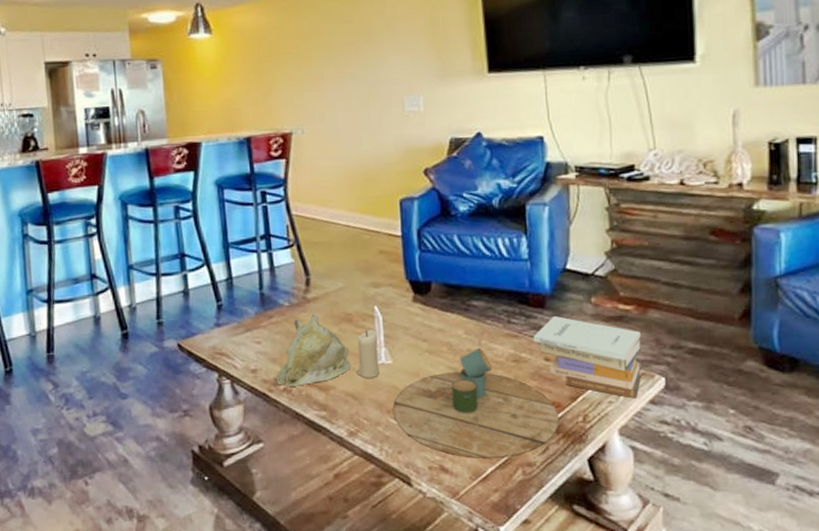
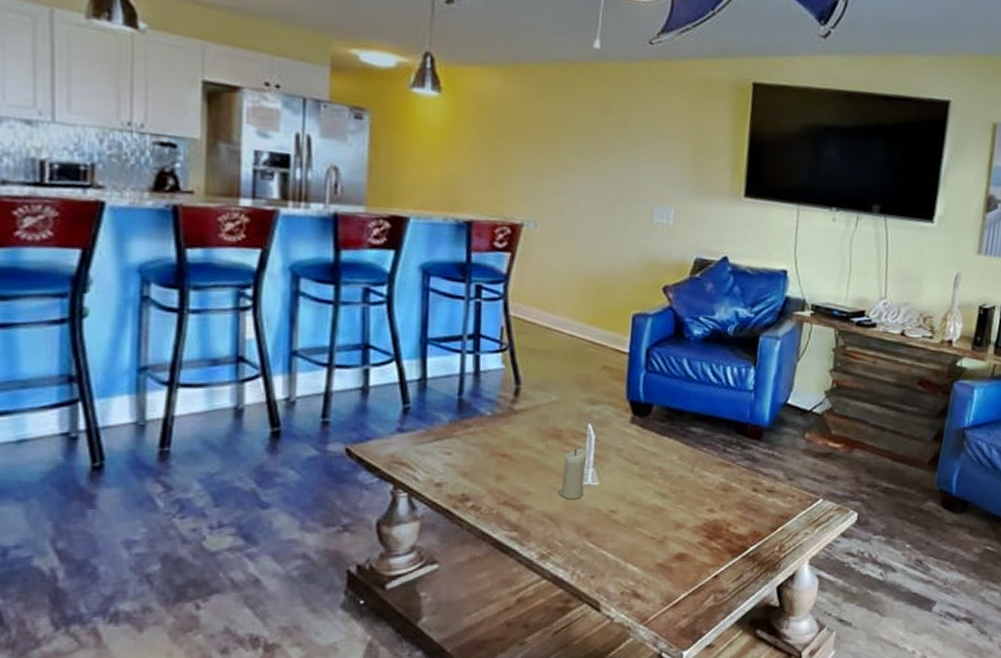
seashell: present [276,313,351,387] -> none [464,426,553,504]
decorative tray: present [392,347,560,458] -> none [591,474,758,584]
books: present [533,316,643,399] -> none [745,449,844,531]

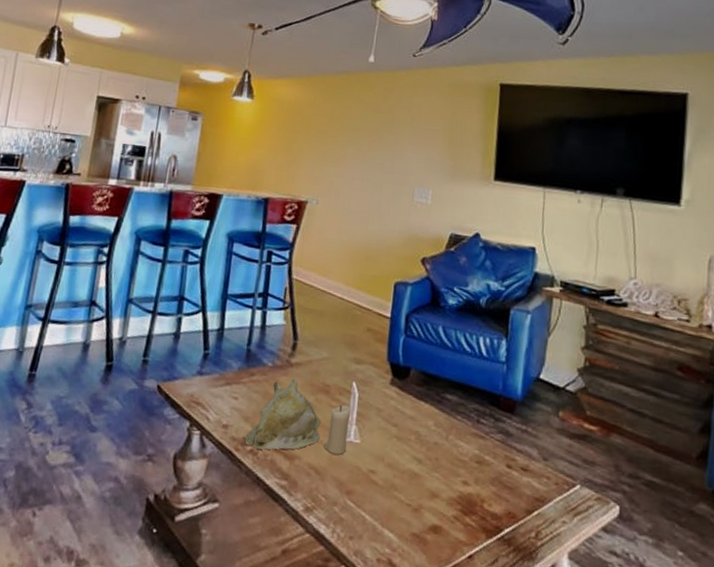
seashell: none [464,426,553,504] -> present [245,378,321,450]

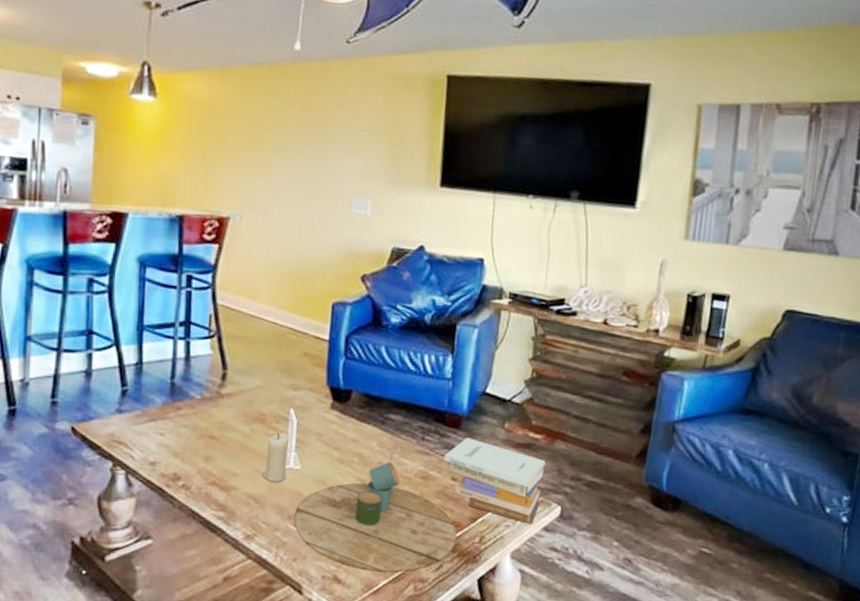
seashell: present [245,378,321,450] -> none [175,410,257,484]
decorative tray: none [351,442,513,563] -> present [293,461,457,572]
books: none [498,424,602,523] -> present [443,438,546,524]

